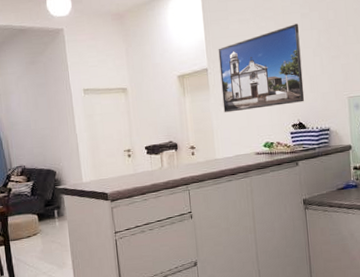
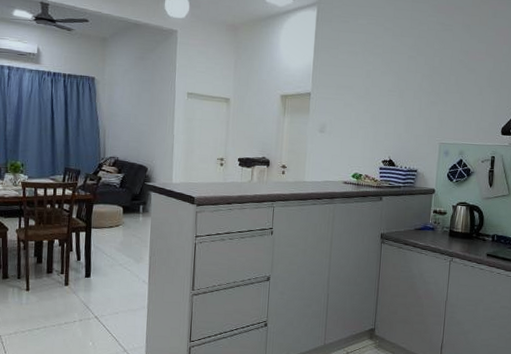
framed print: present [218,24,305,113] -> none [319,64,404,141]

